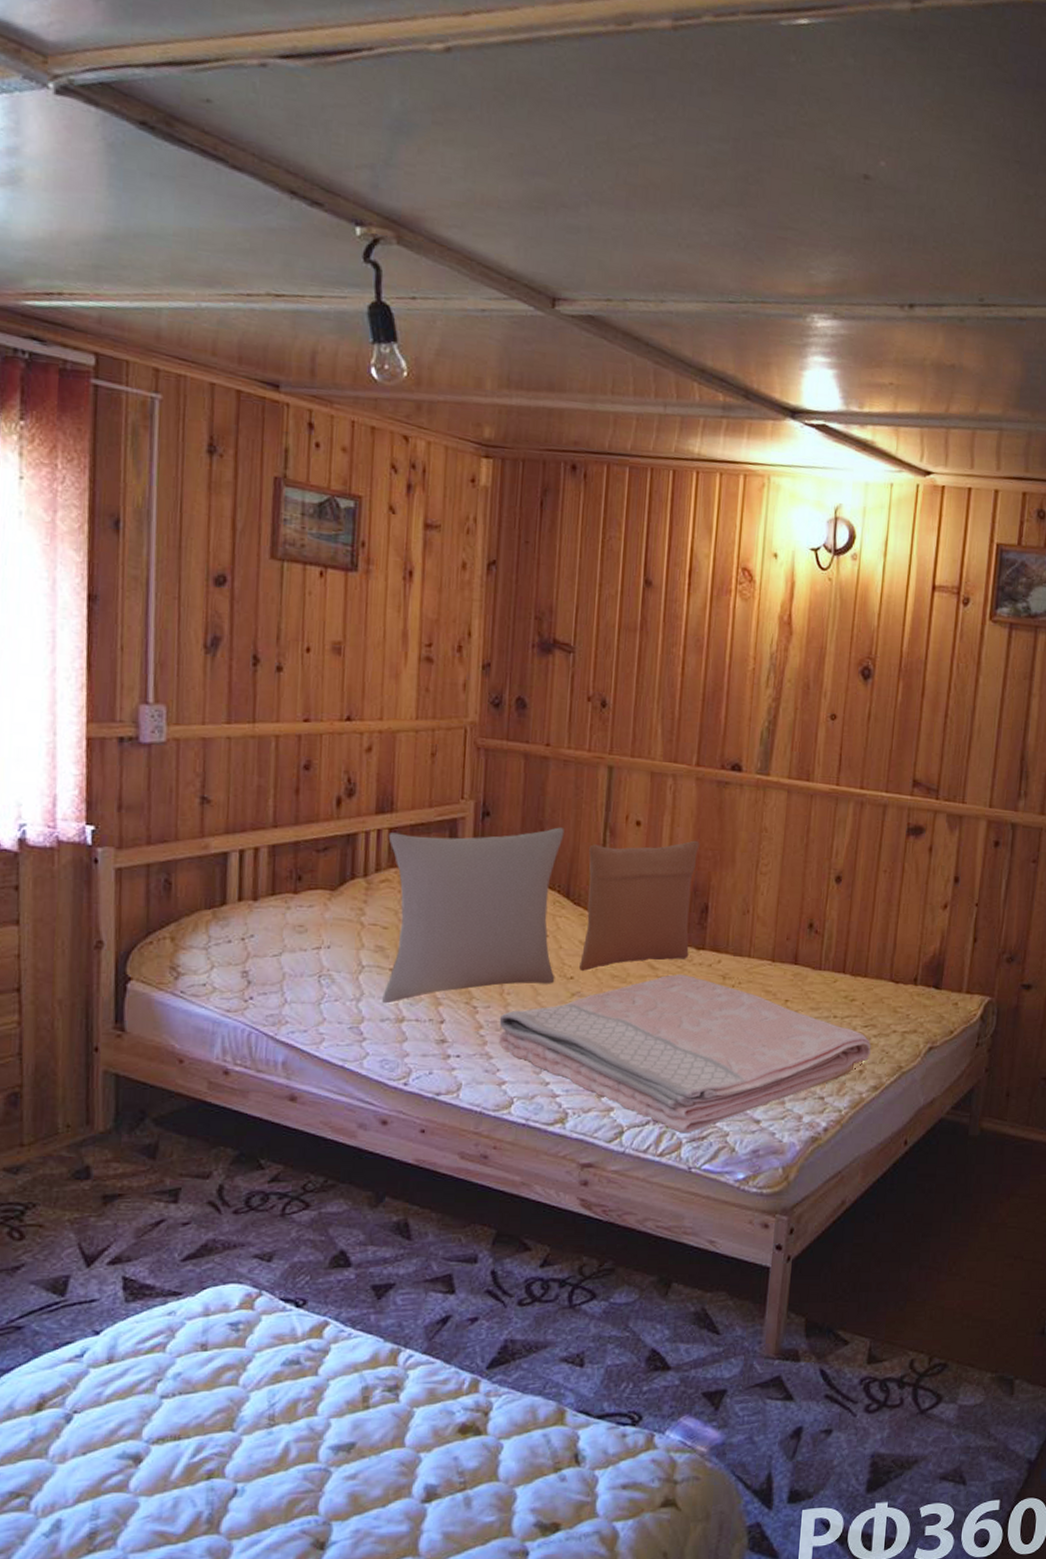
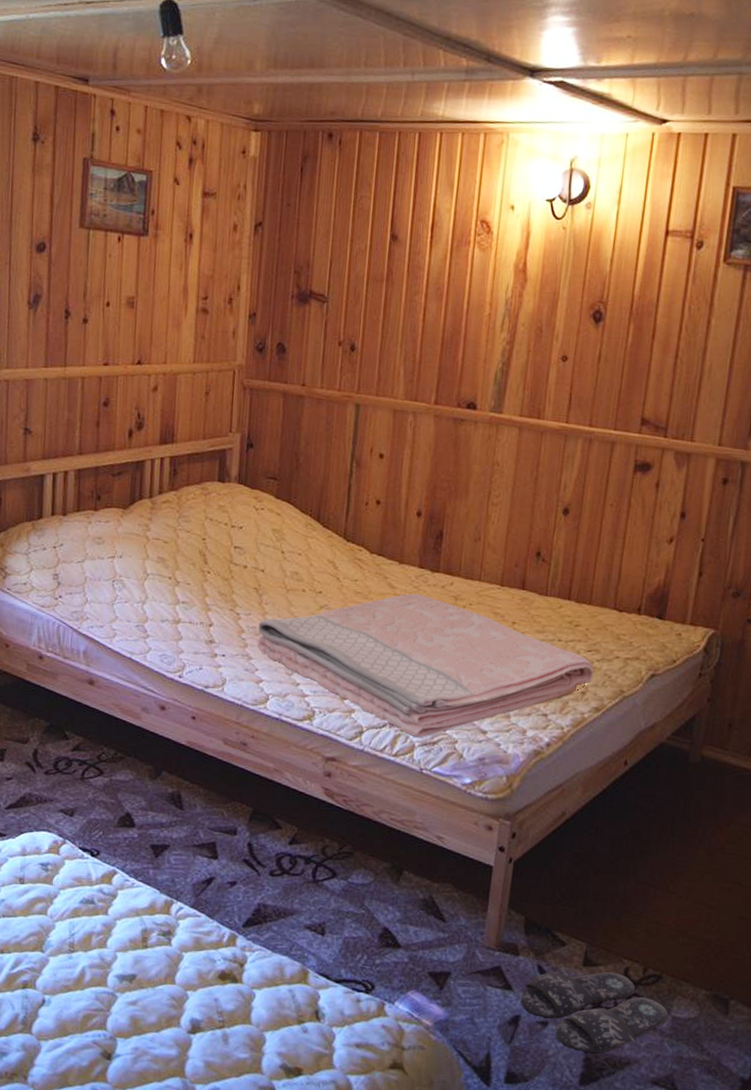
pillow: present [382,827,564,1004] -> none [162,458,316,607]
pillow: present [579,840,700,971] -> none [327,472,436,587]
slippers: none [802,1366,955,1456] -> present [520,971,669,1053]

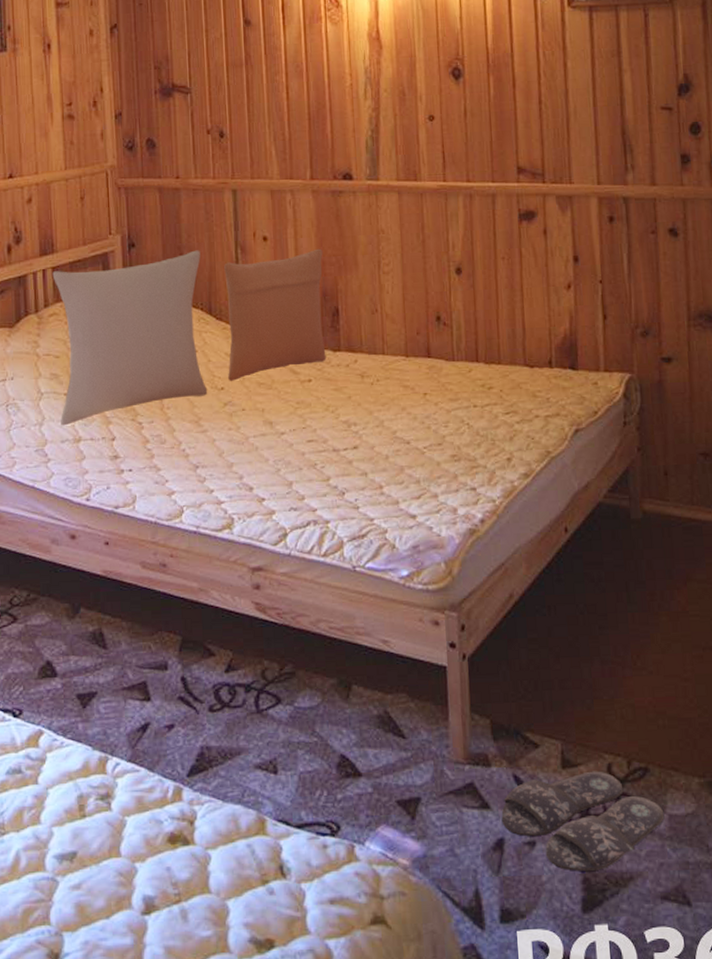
pillow: none [162,458,316,607] -> present [52,250,208,426]
towel: present [257,593,594,737] -> none [162,376,516,531]
pillow: none [327,472,436,587] -> present [224,248,326,381]

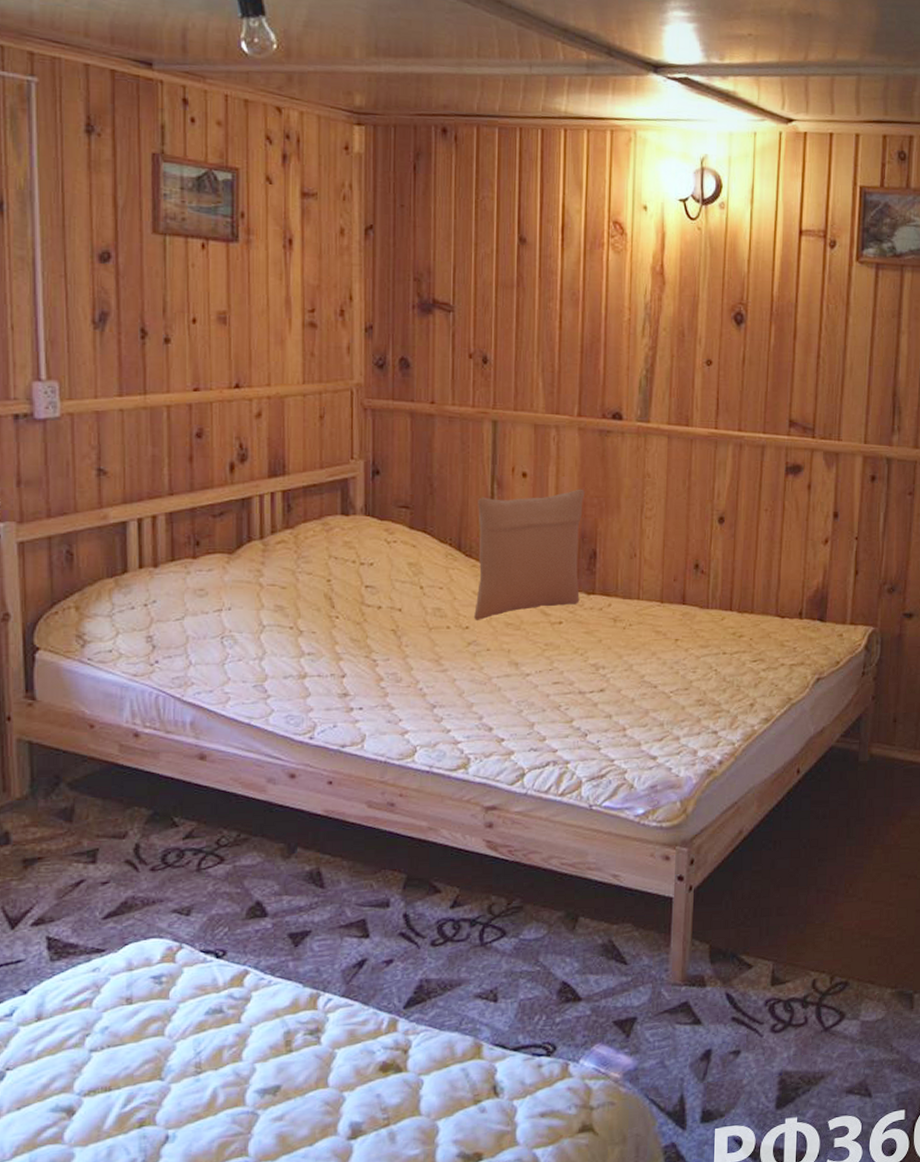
pillow: present [52,250,208,426] -> none [282,482,453,661]
slippers: present [501,771,665,871] -> none [711,986,858,1074]

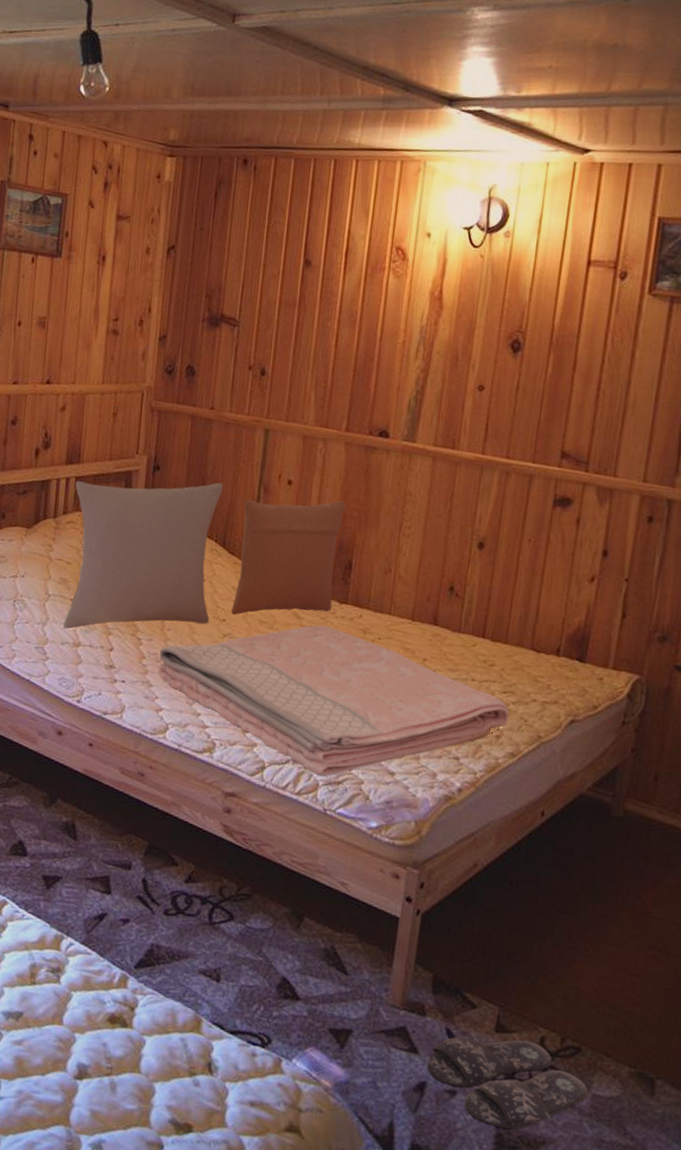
pillow: none [282,482,453,661] -> present [63,481,223,630]
towel: none [398,618,761,772] -> present [158,624,510,776]
slippers: none [711,986,858,1074] -> present [427,1036,589,1129]

